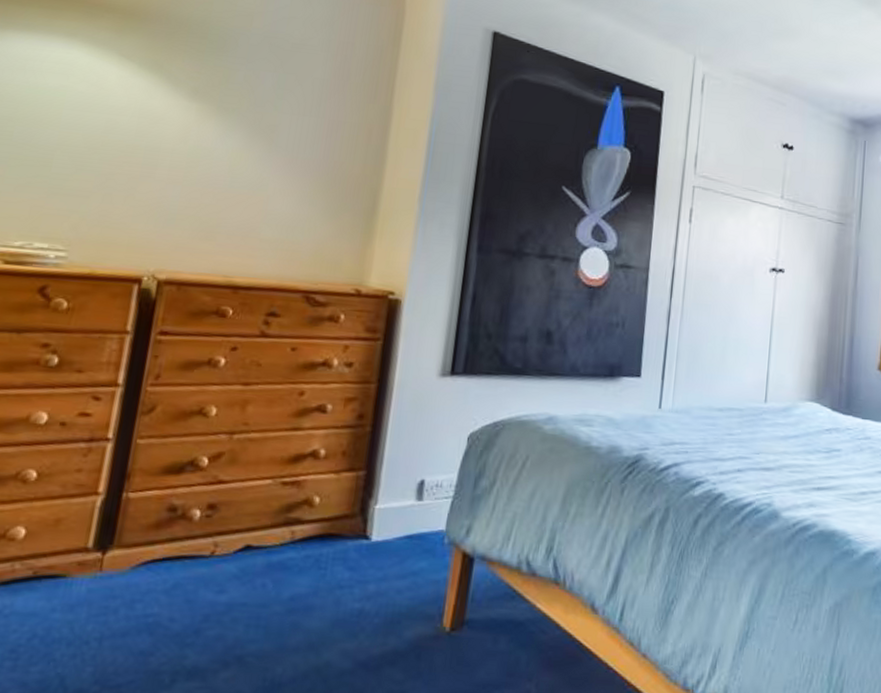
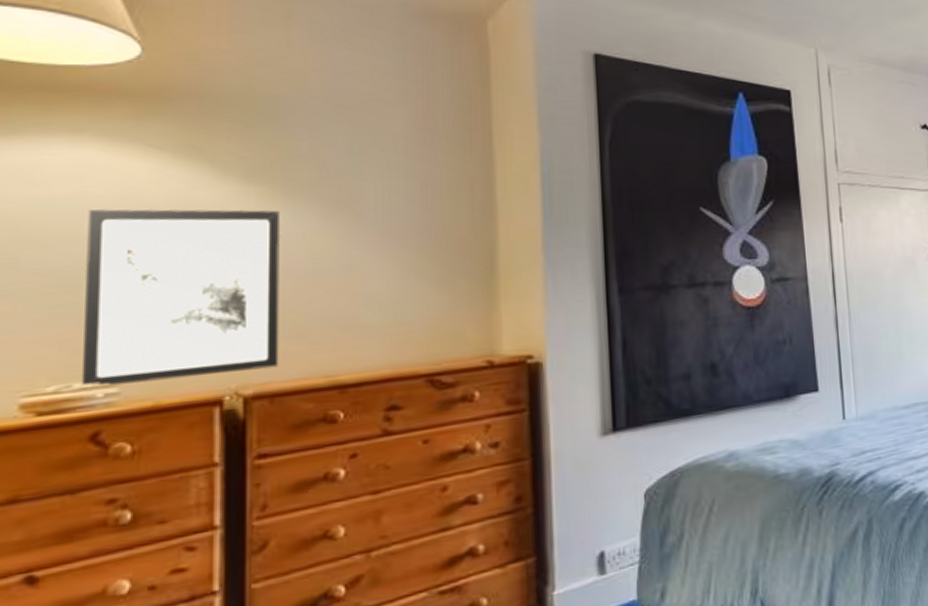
wall art: none [39,101,212,260] -> present [81,208,280,388]

